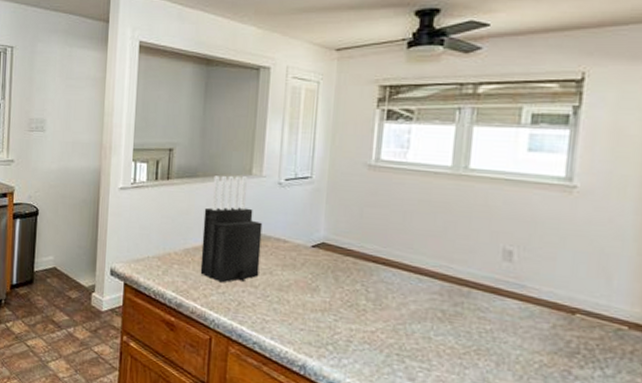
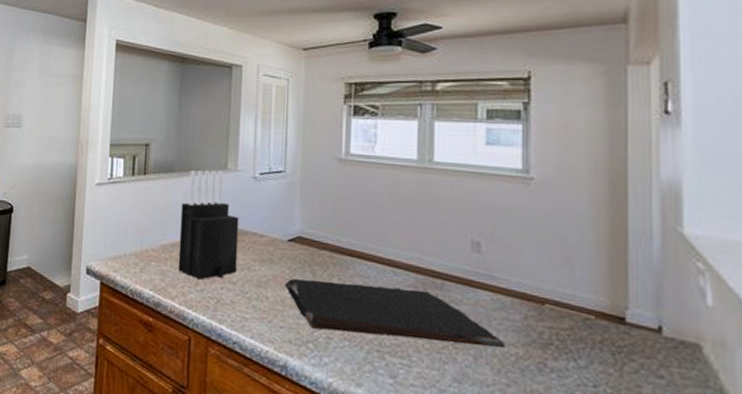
cutting board: none [306,284,530,356] -> present [284,279,506,349]

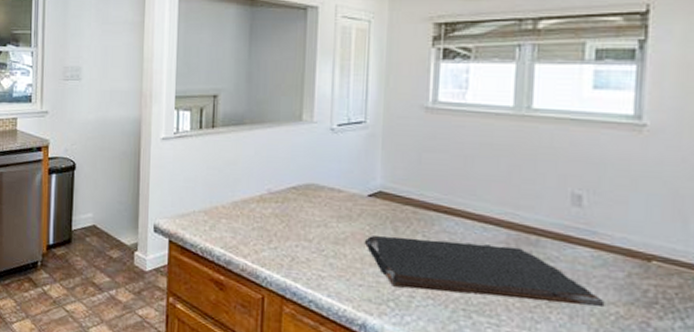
knife block: present [178,170,239,280] -> none [250,122,315,237]

